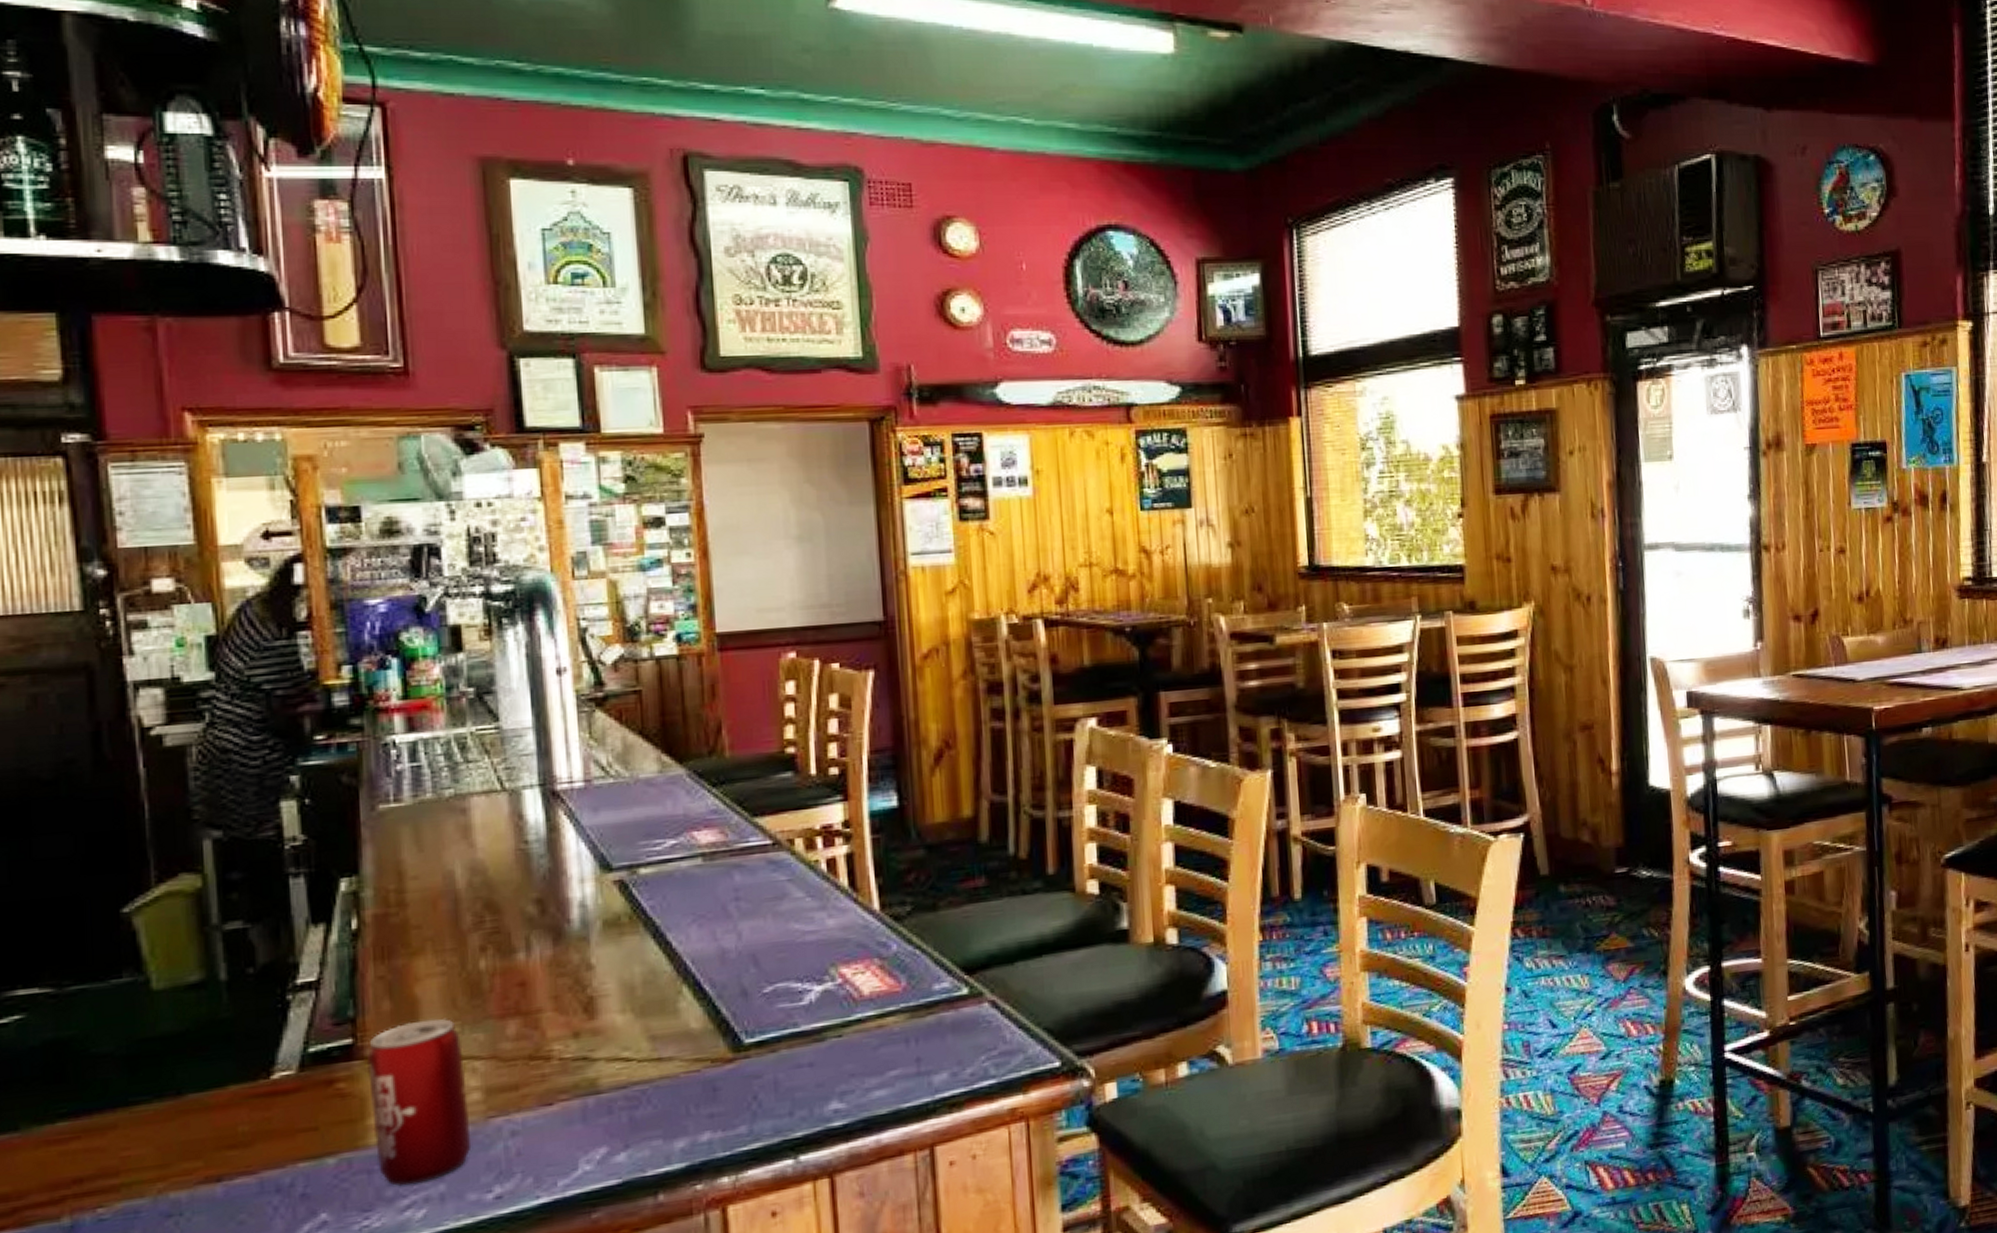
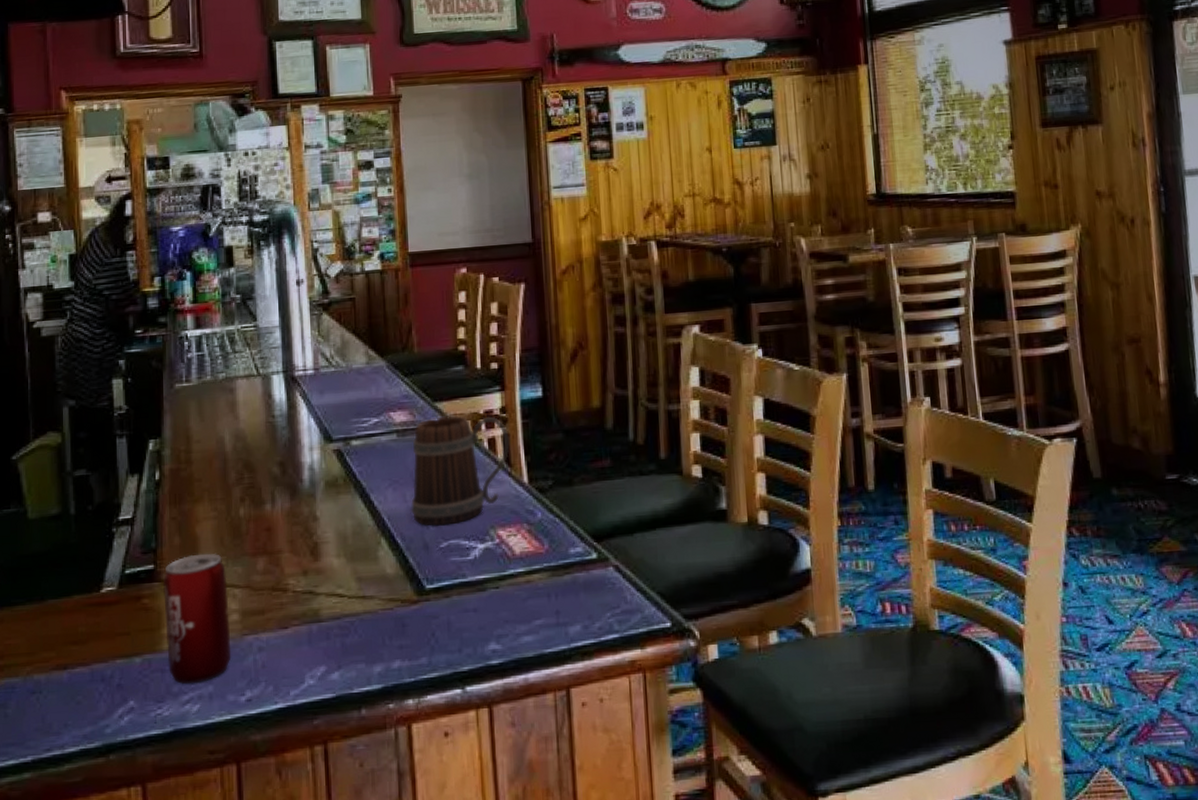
beer mug: none [722,832,855,969] -> present [410,415,510,527]

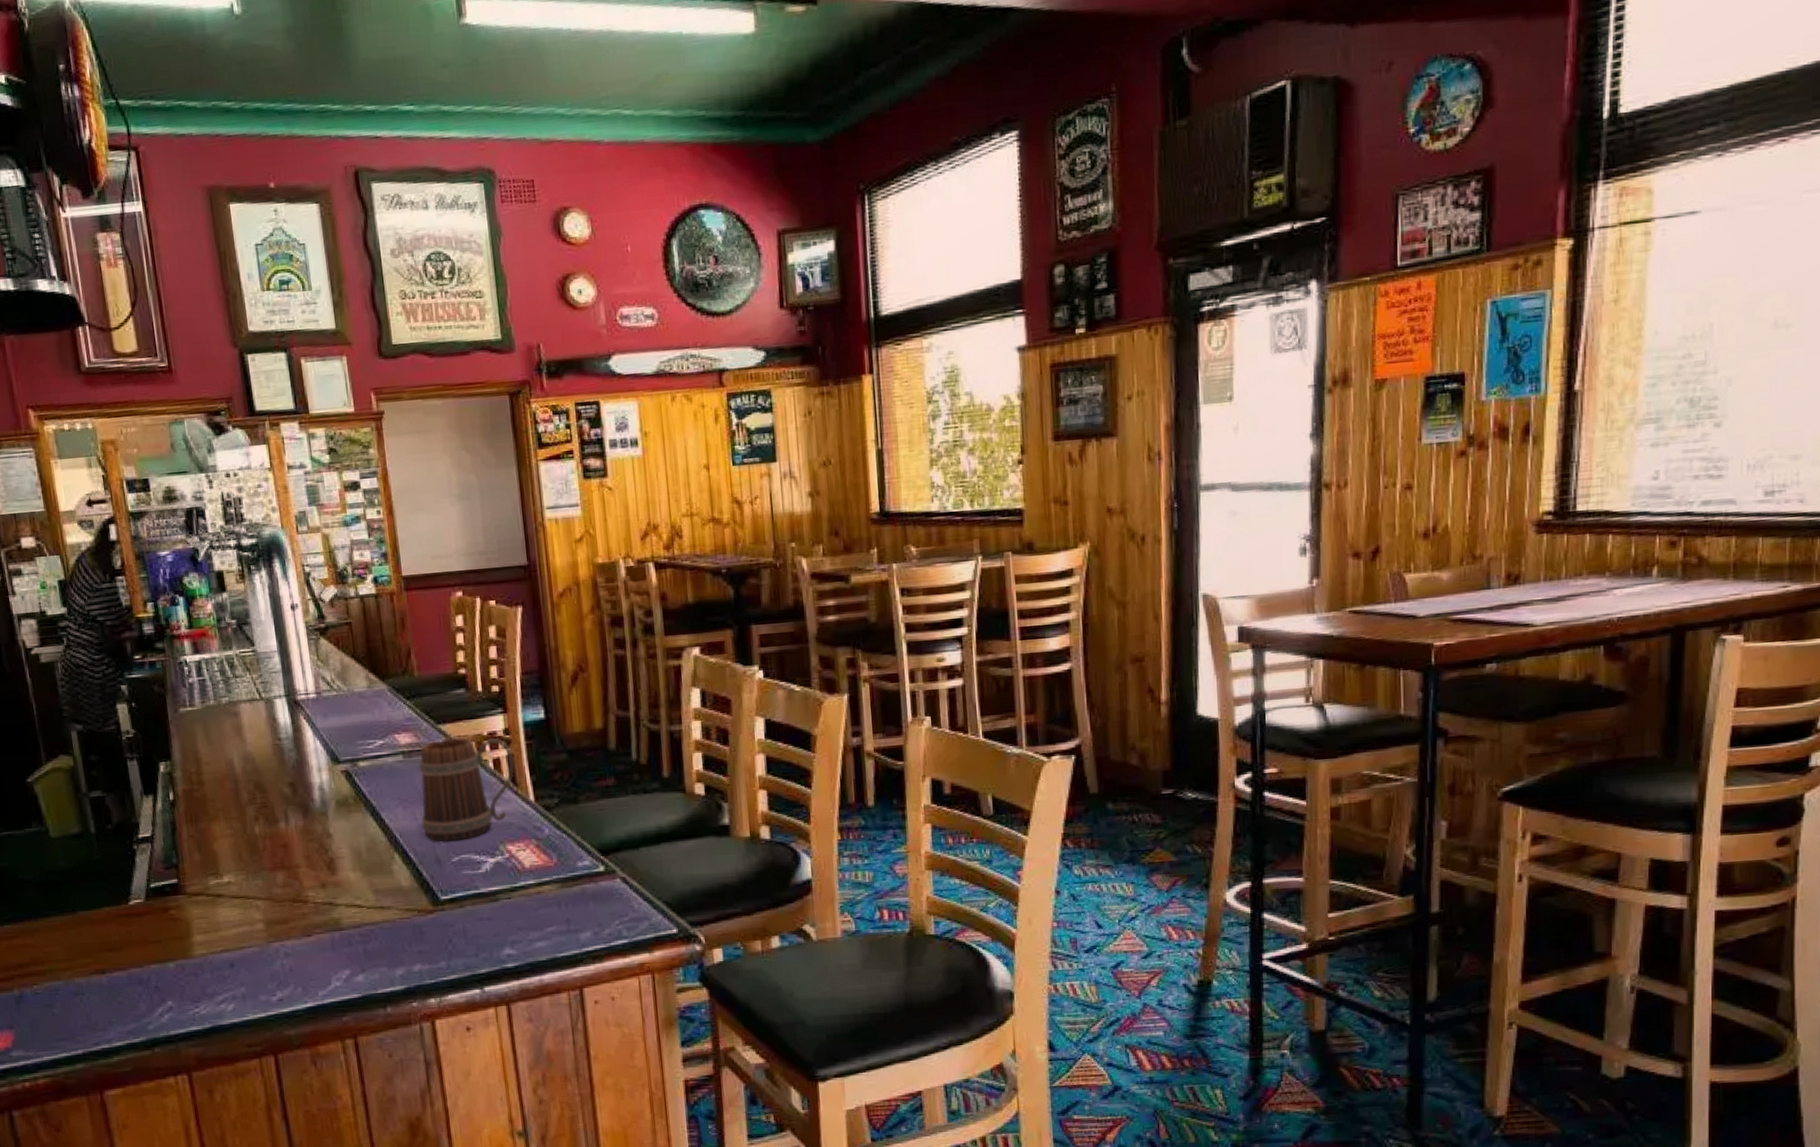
beer can: present [162,553,232,685] -> none [187,867,260,987]

